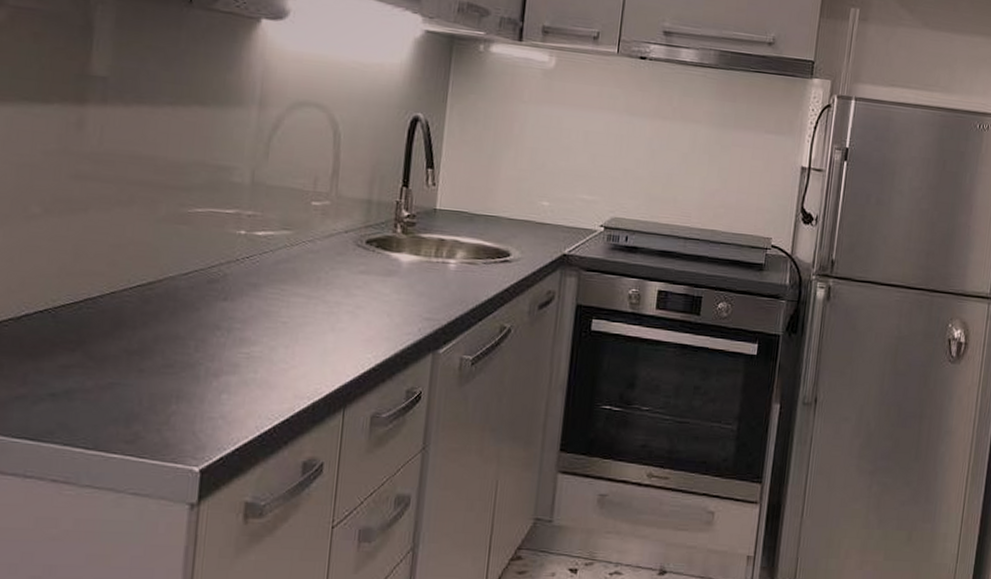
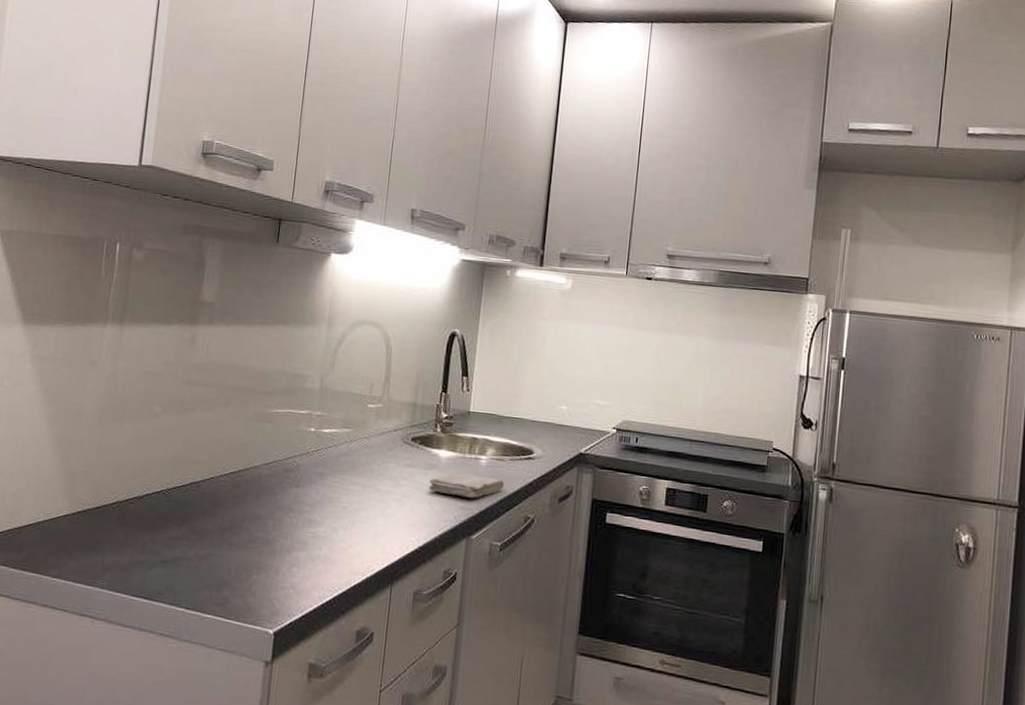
washcloth: none [387,279,477,307] -> present [428,473,505,498]

